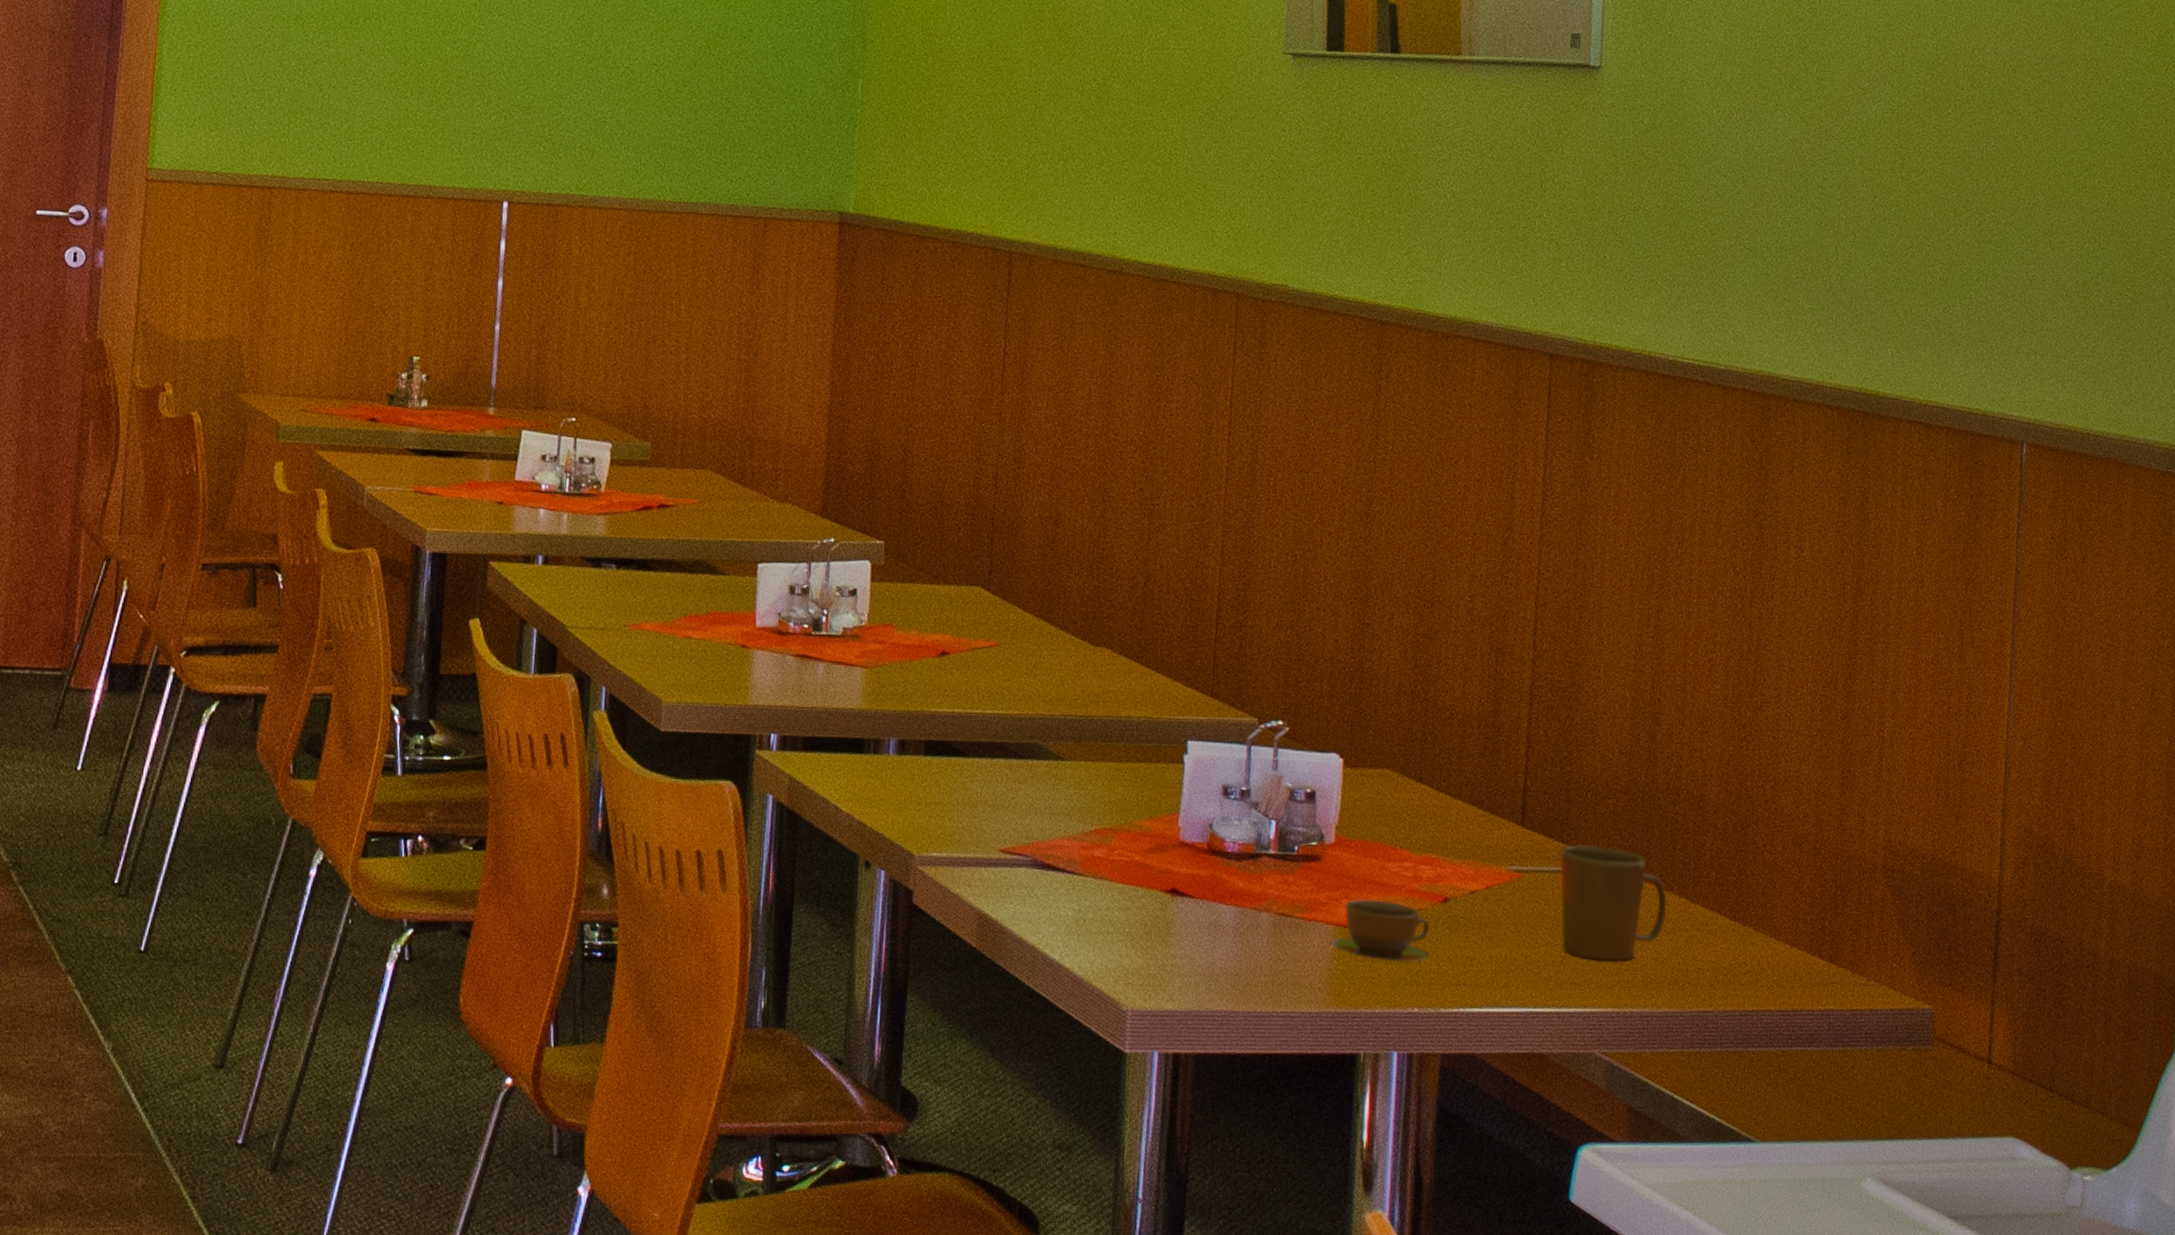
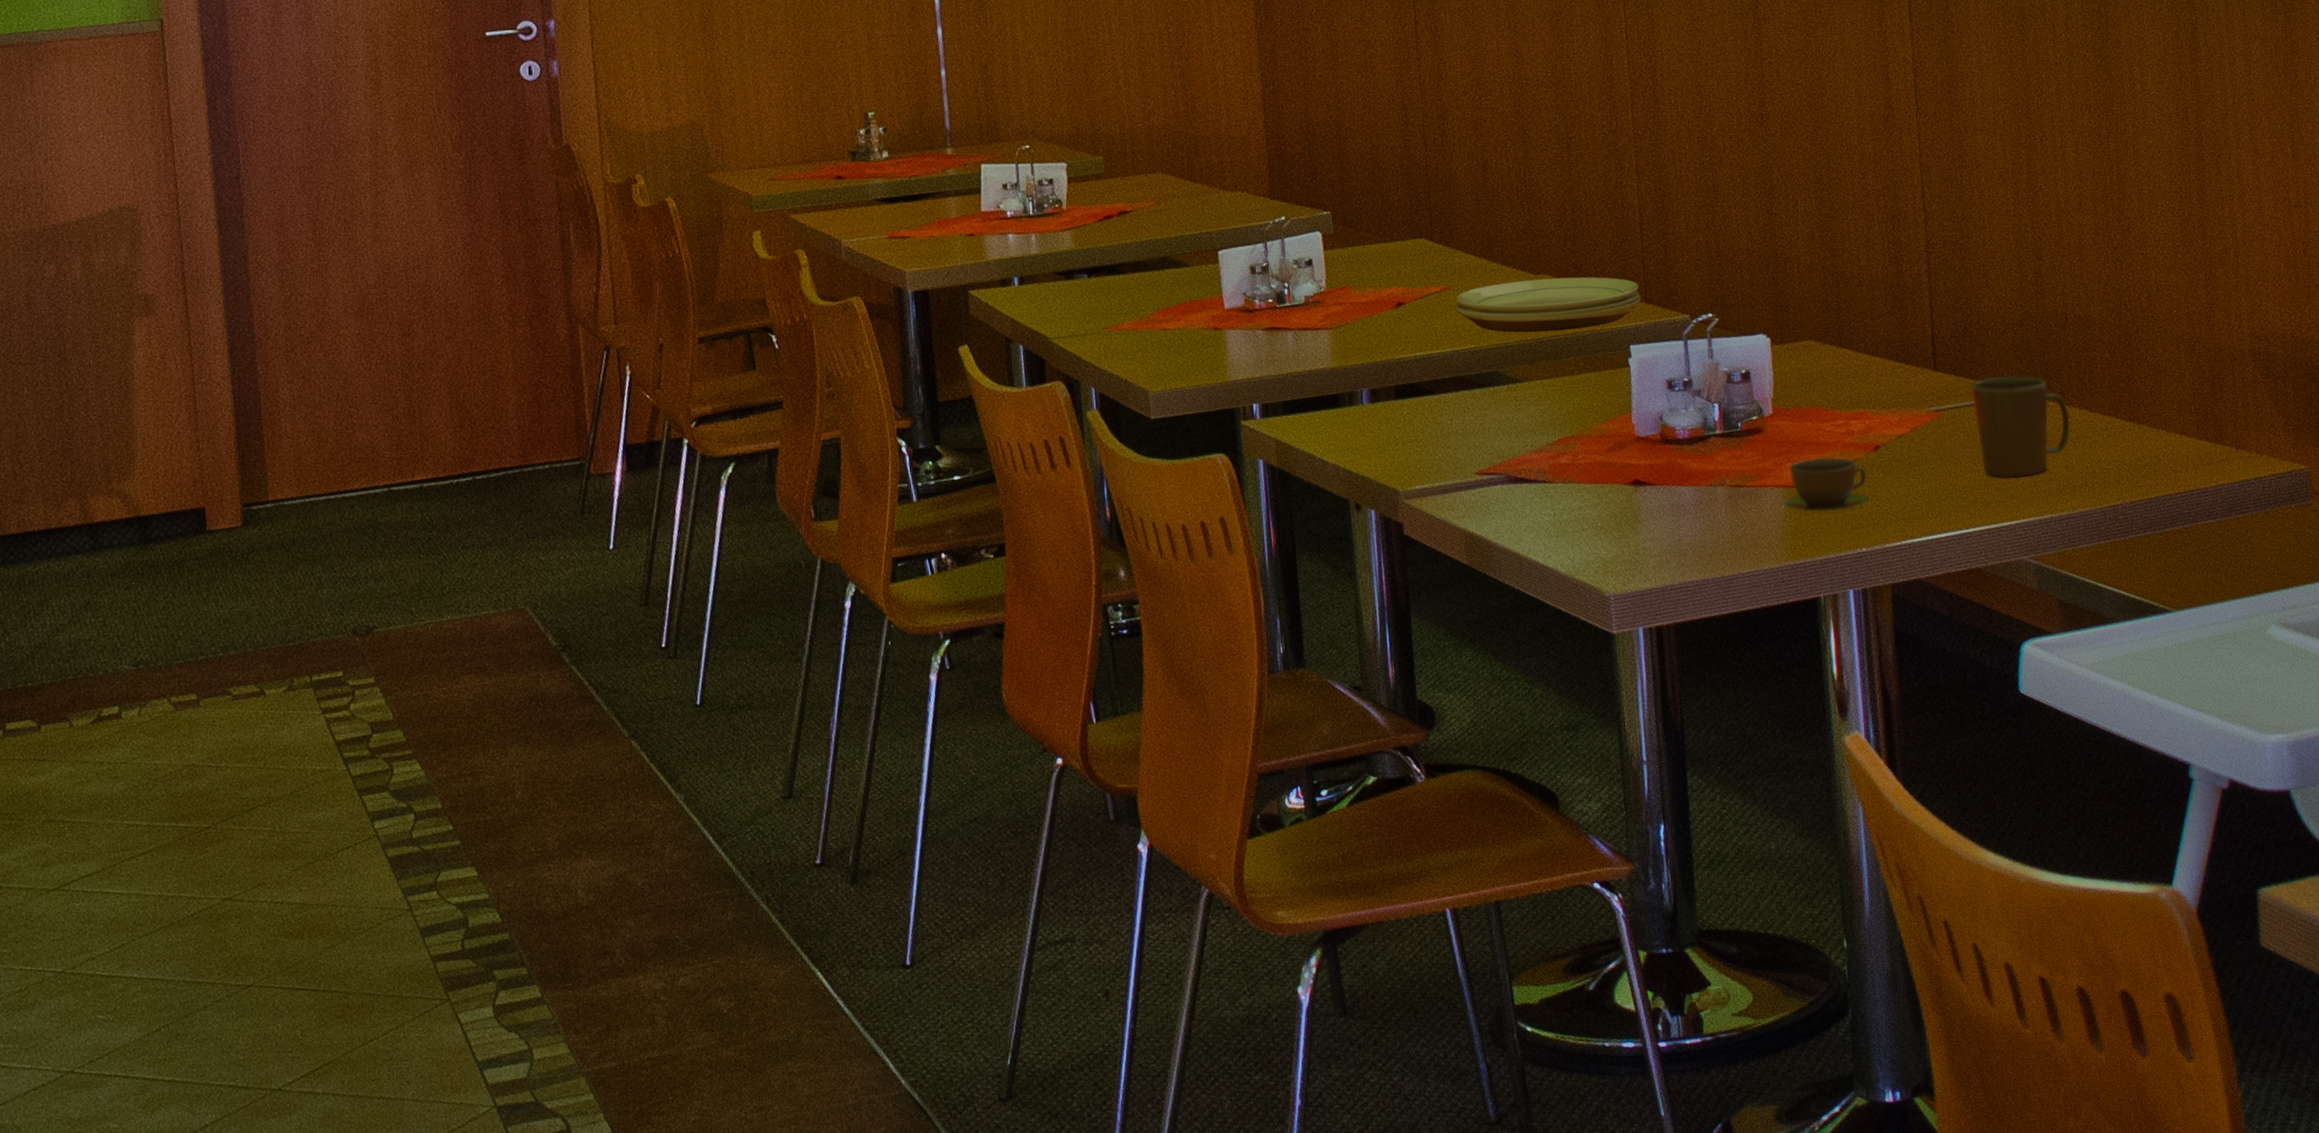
plate: none [1004,649,1208,714] -> present [1455,277,1642,333]

